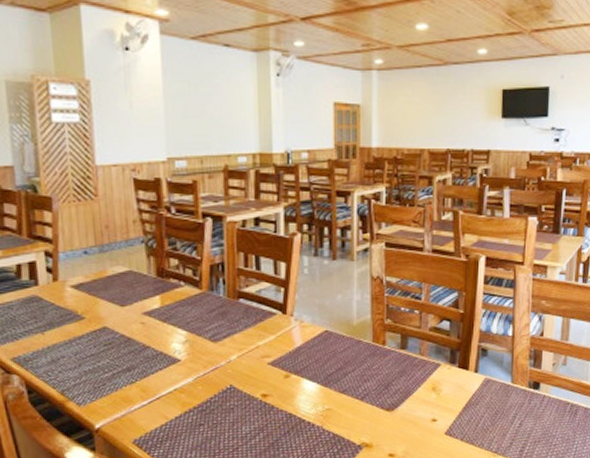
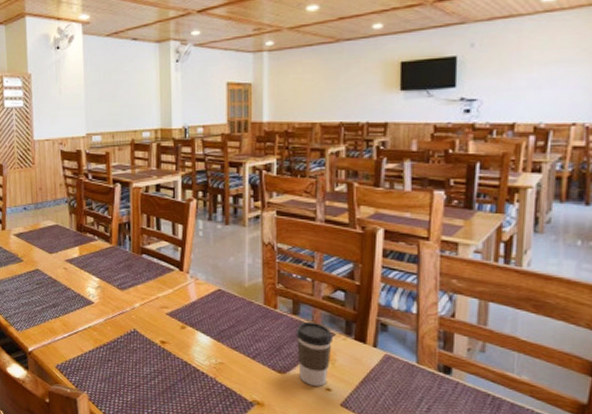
coffee cup: none [403,354,438,419] -> present [295,321,332,386]

